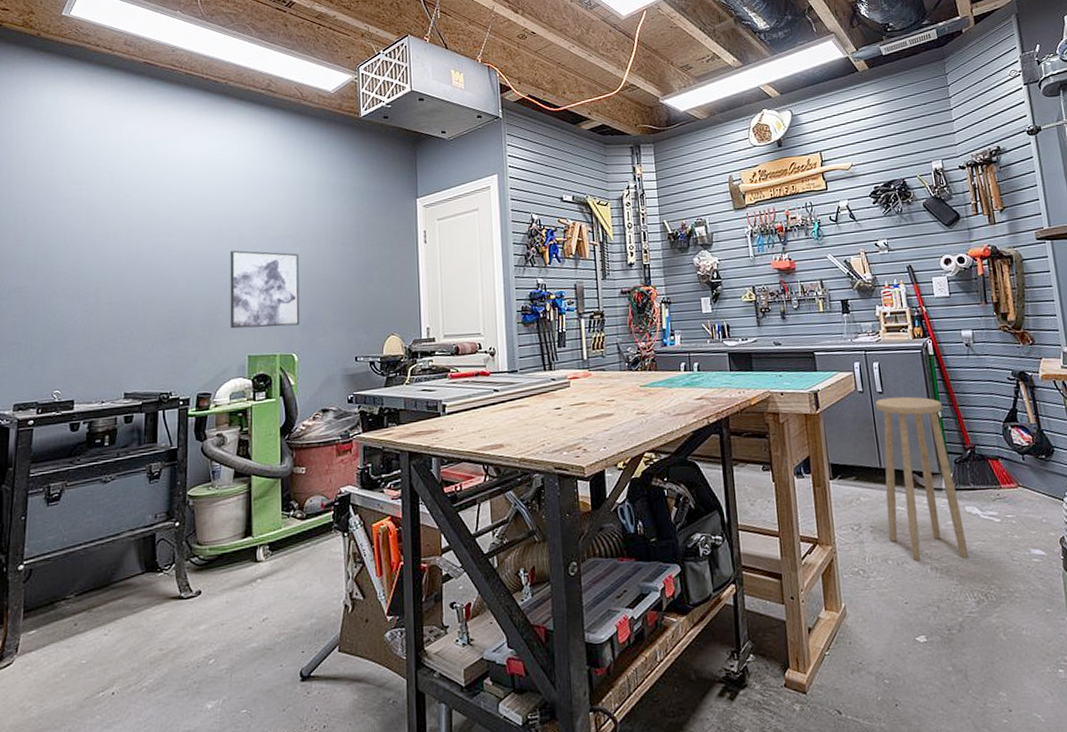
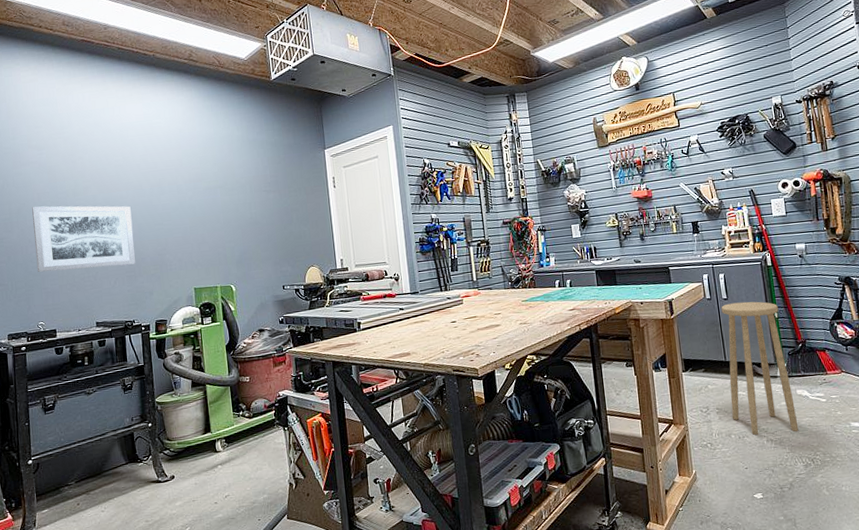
wall art: none [59,250,181,330] -> present [32,206,135,272]
wall art: present [230,250,300,329] -> none [171,200,235,267]

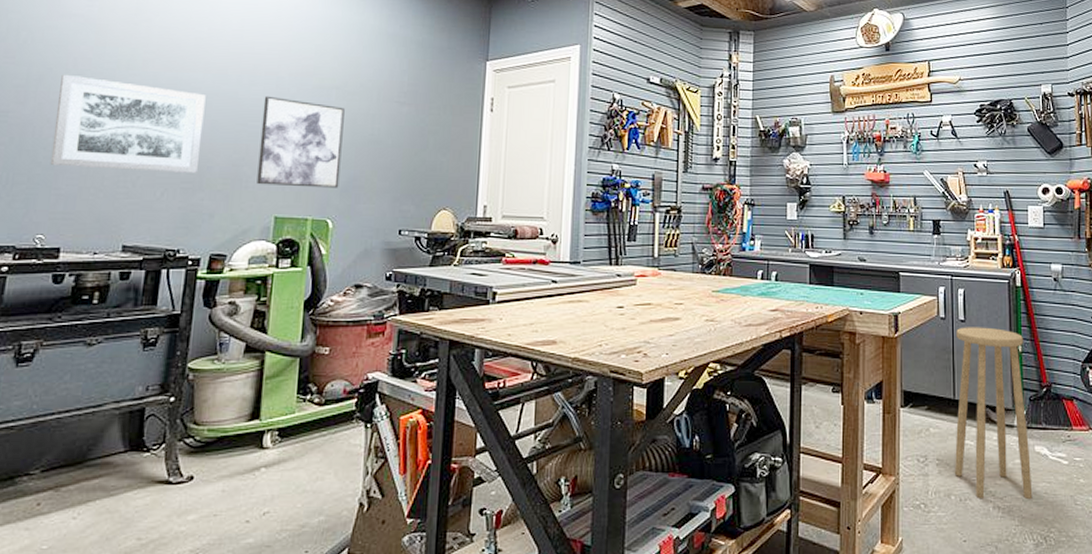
wall art: none [171,200,235,267] -> present [256,95,345,188]

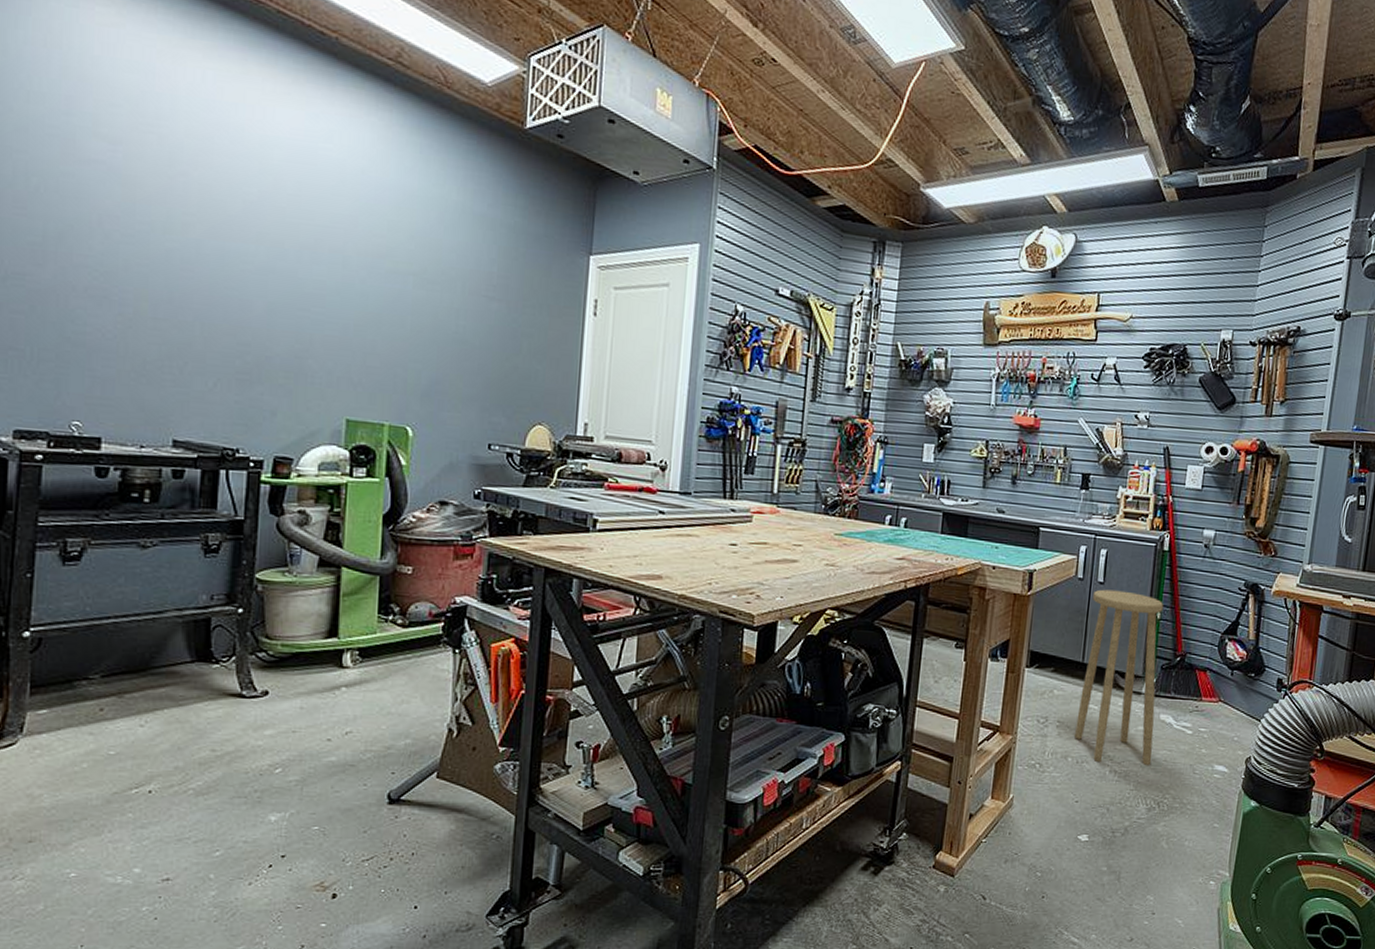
wall art: present [50,74,206,173] -> none [80,233,260,363]
wall art: present [256,95,345,188] -> none [324,277,424,392]

